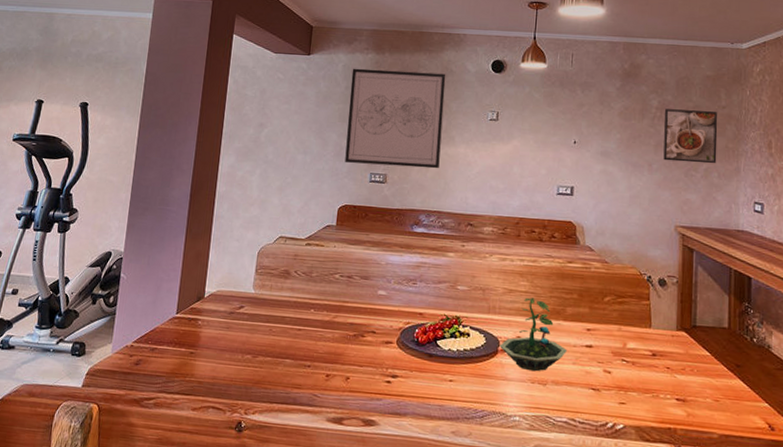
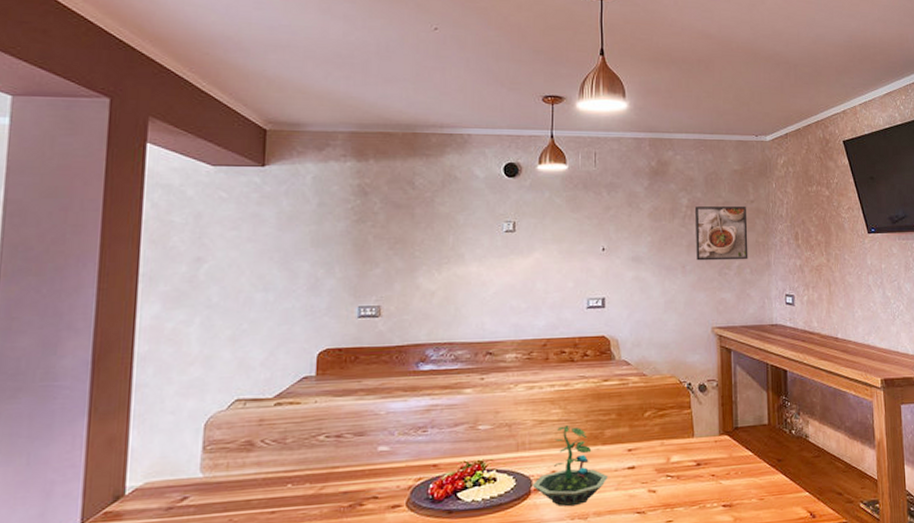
wall art: present [345,68,446,169] -> none [323,180,449,296]

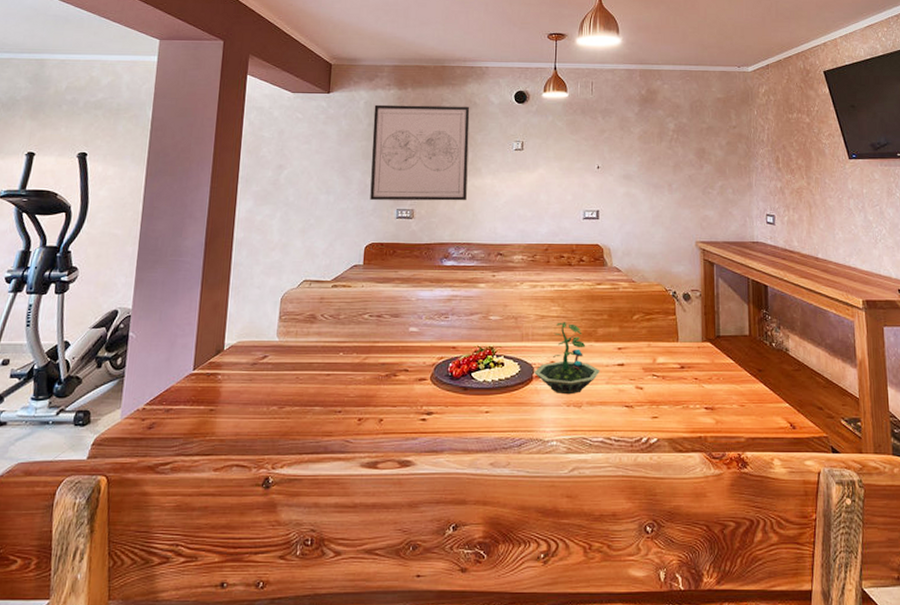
wall art: none [323,180,449,296] -> present [370,104,470,201]
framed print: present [694,207,748,261] -> none [680,131,731,181]

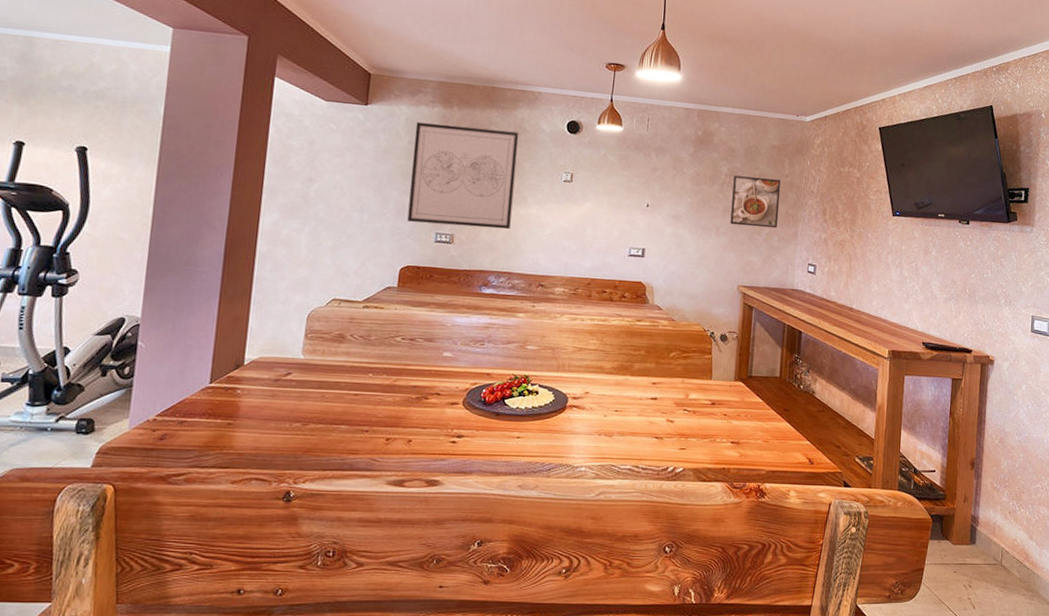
terrarium: present [534,322,600,395] -> none [568,355,633,425]
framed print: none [680,131,731,181] -> present [730,175,781,229]

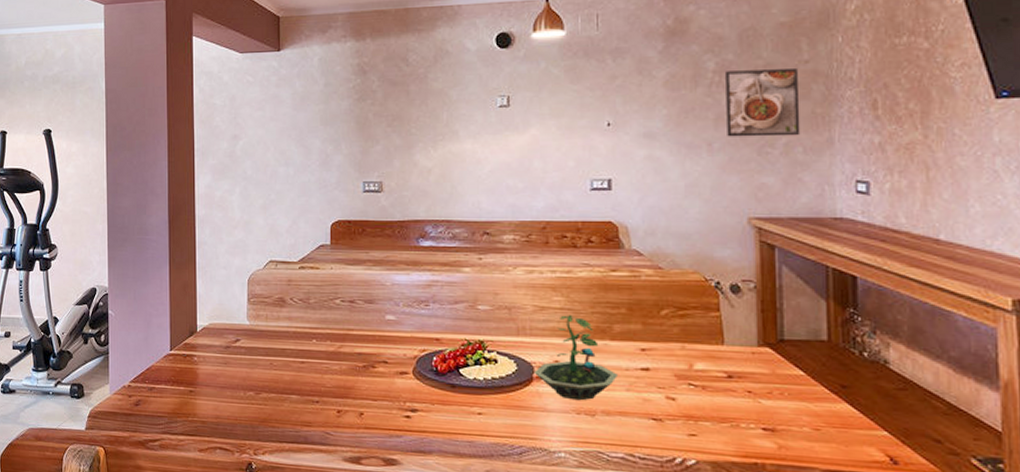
wall art: present [407,121,519,230] -> none [330,56,443,171]
terrarium: none [568,355,633,425] -> present [534,315,617,401]

